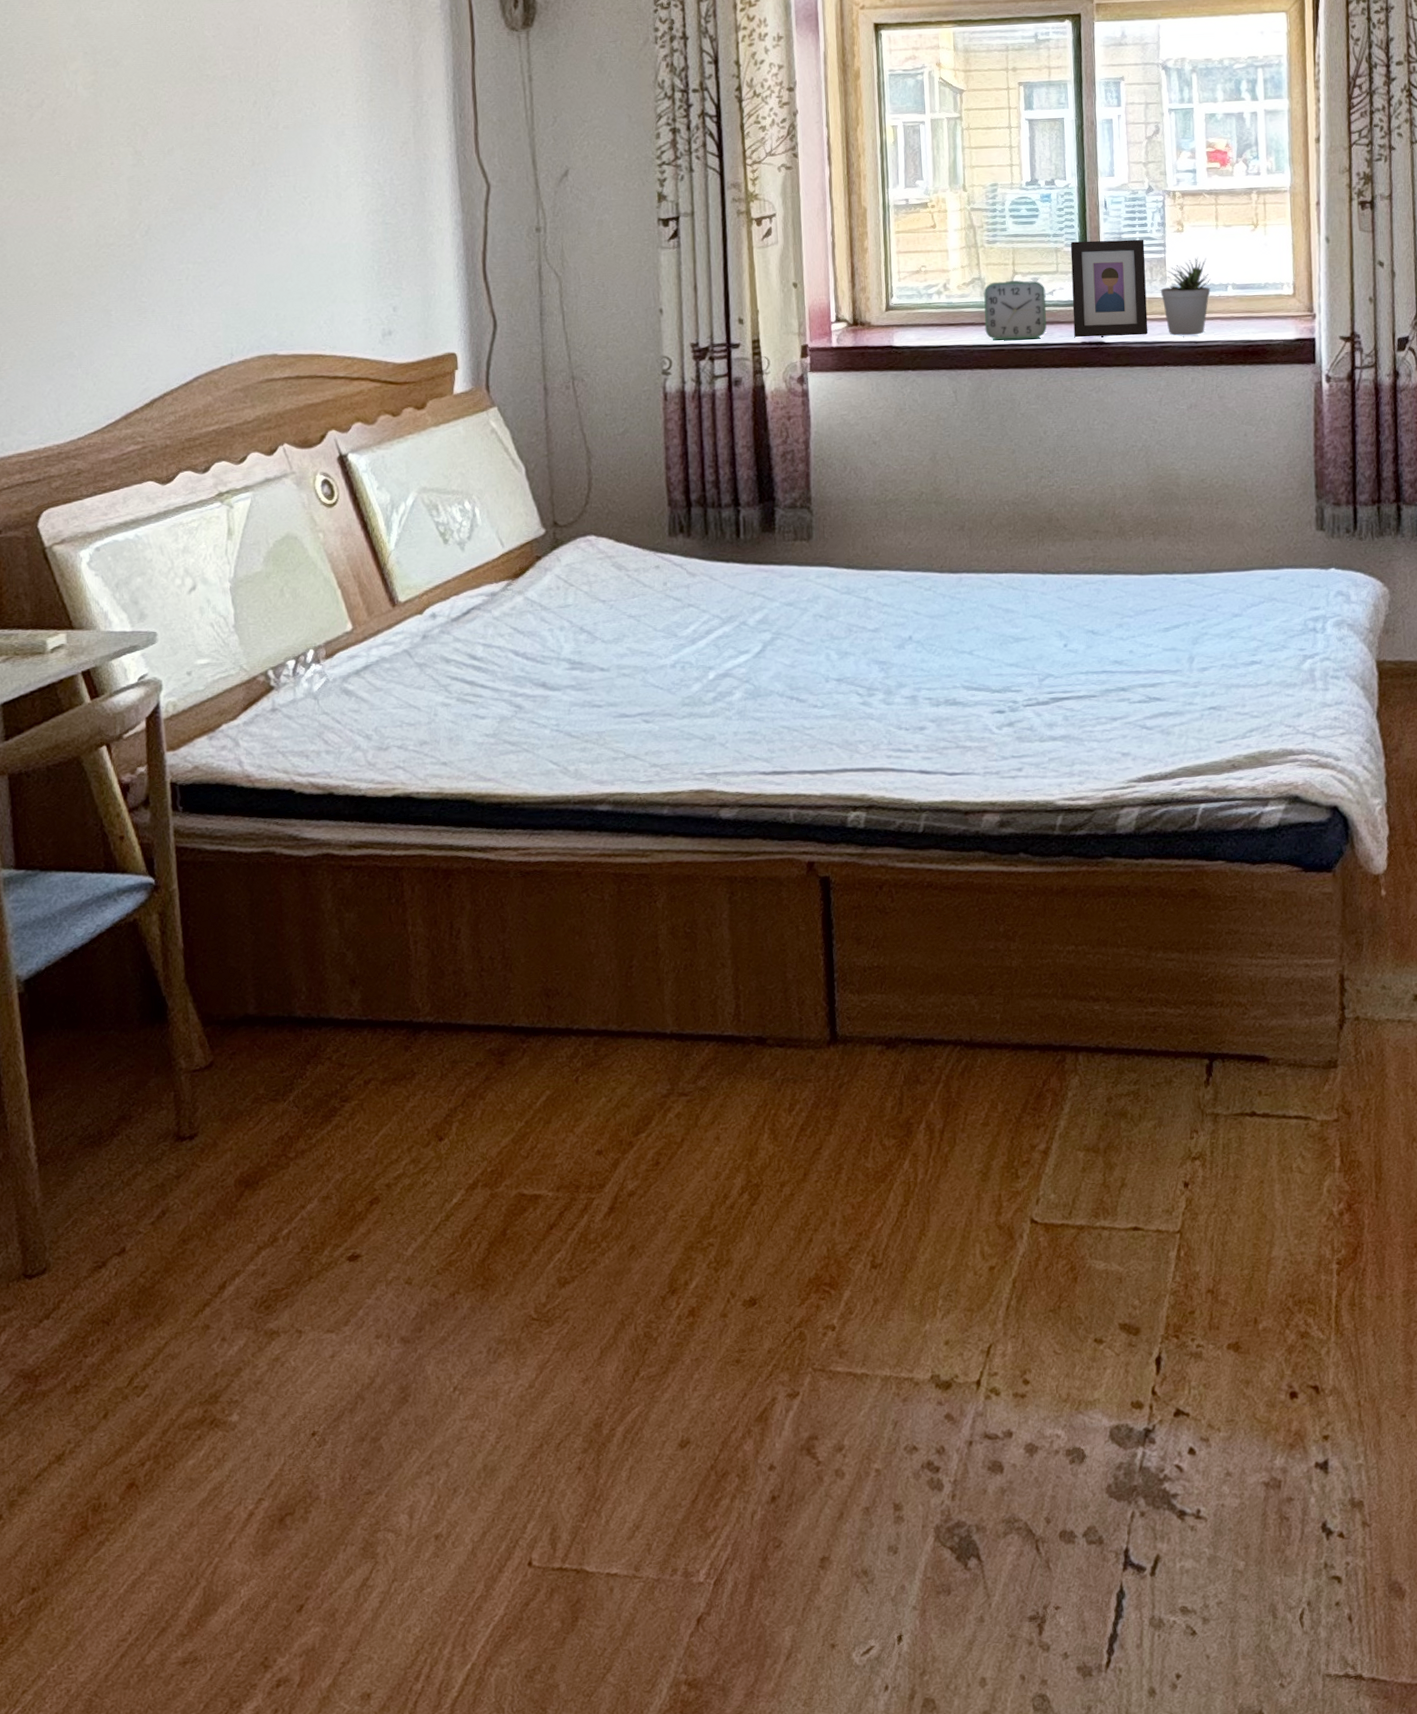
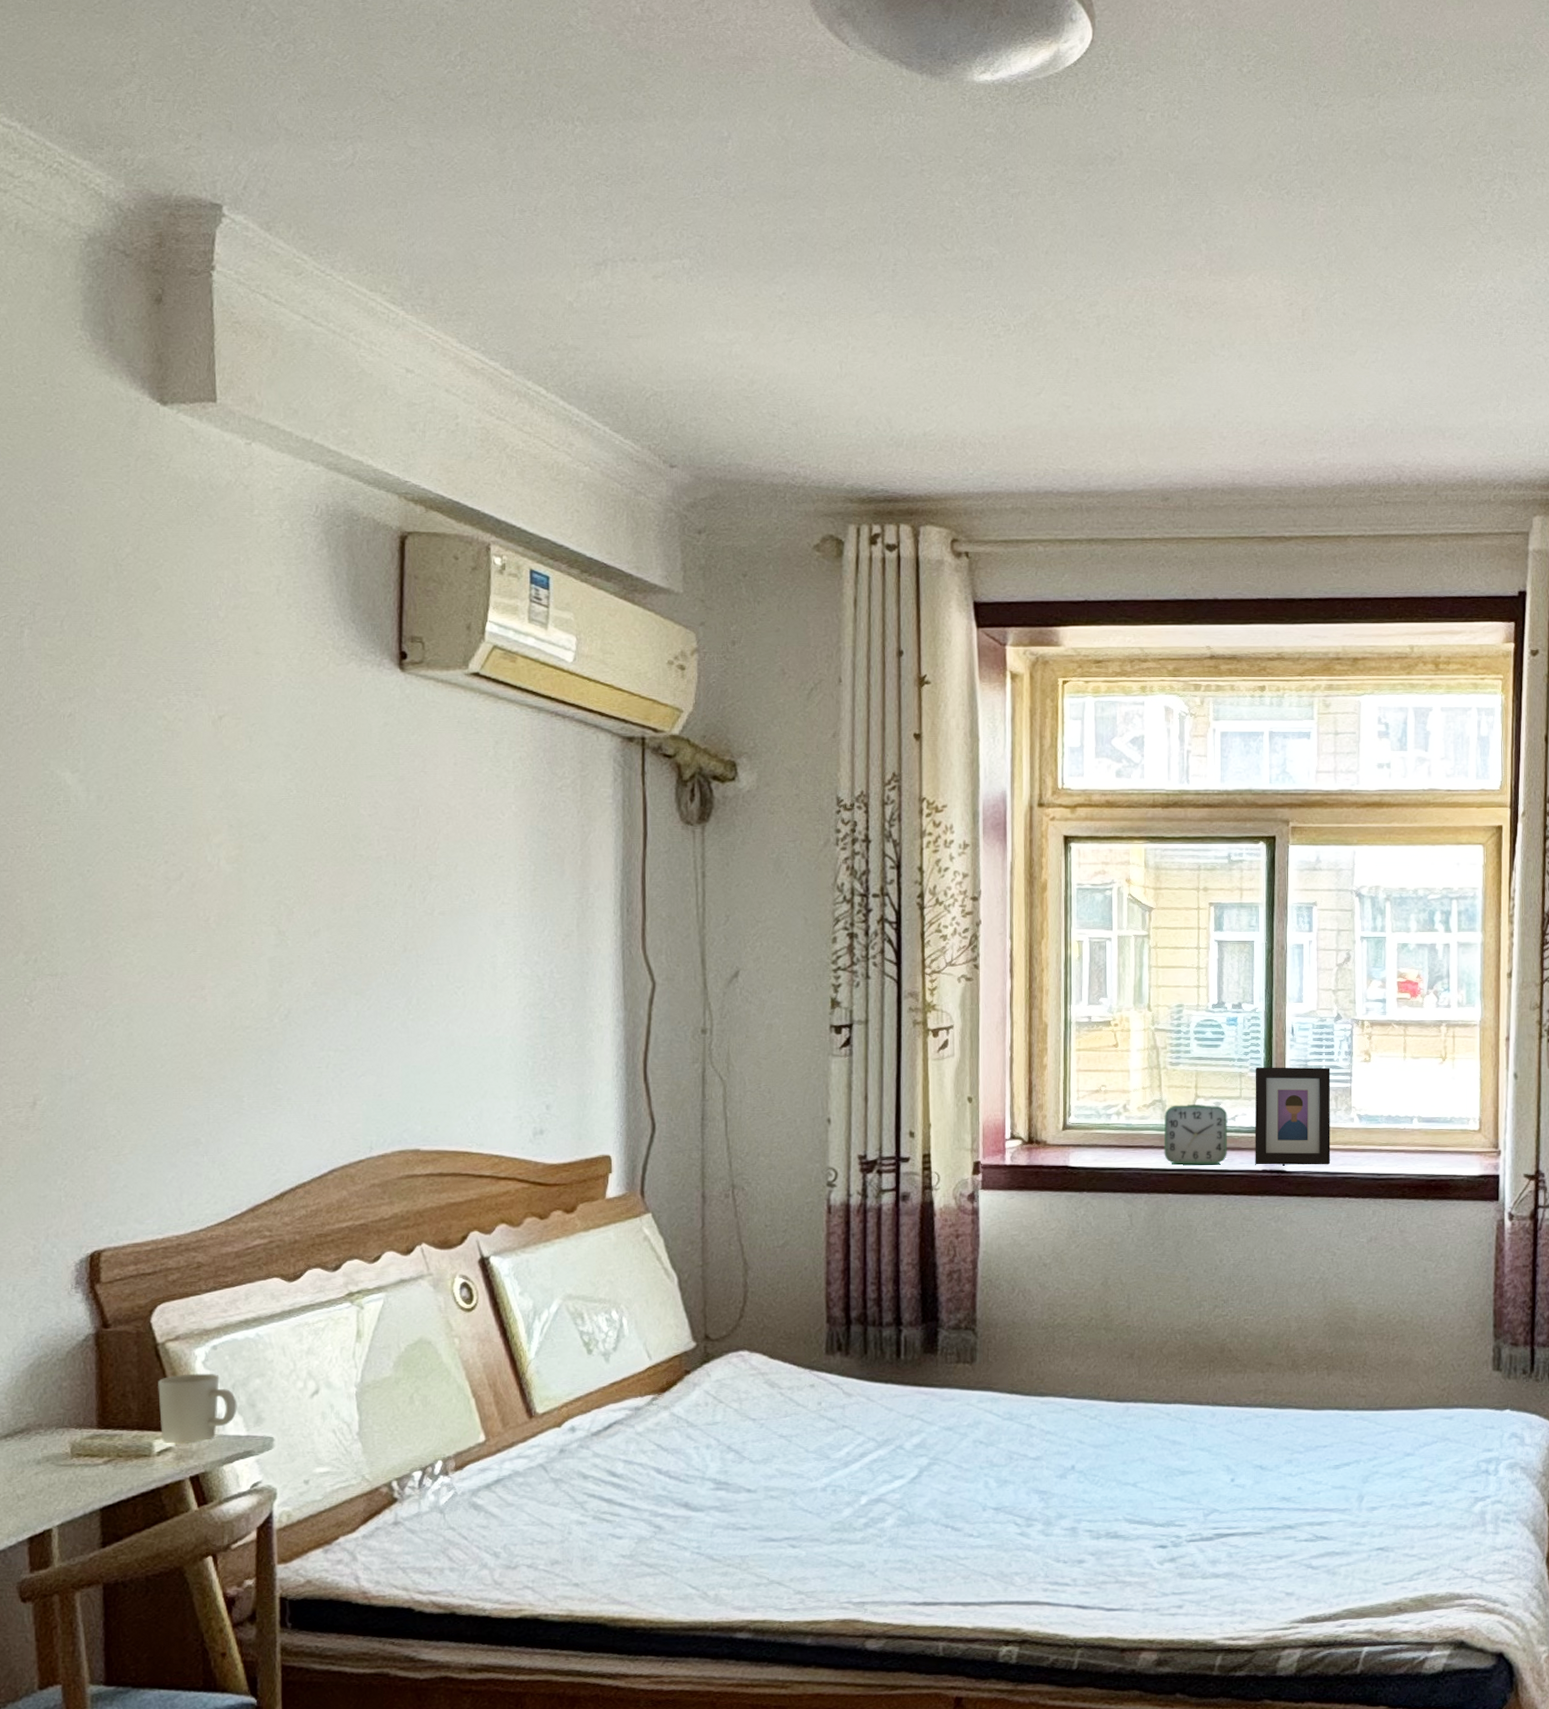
mug: none [48,573,122,642] -> present [158,1373,237,1444]
potted plant: present [1160,257,1211,336] -> none [1344,1088,1396,1168]

